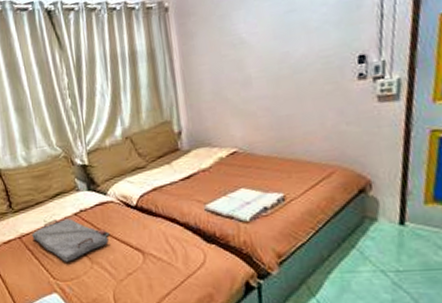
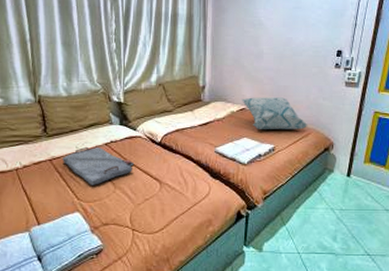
decorative pillow: none [231,130,329,176] -> present [242,97,308,130]

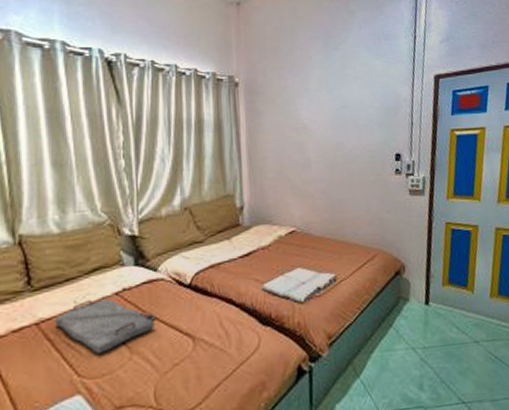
decorative pillow: present [242,97,308,130] -> none [290,214,373,256]

